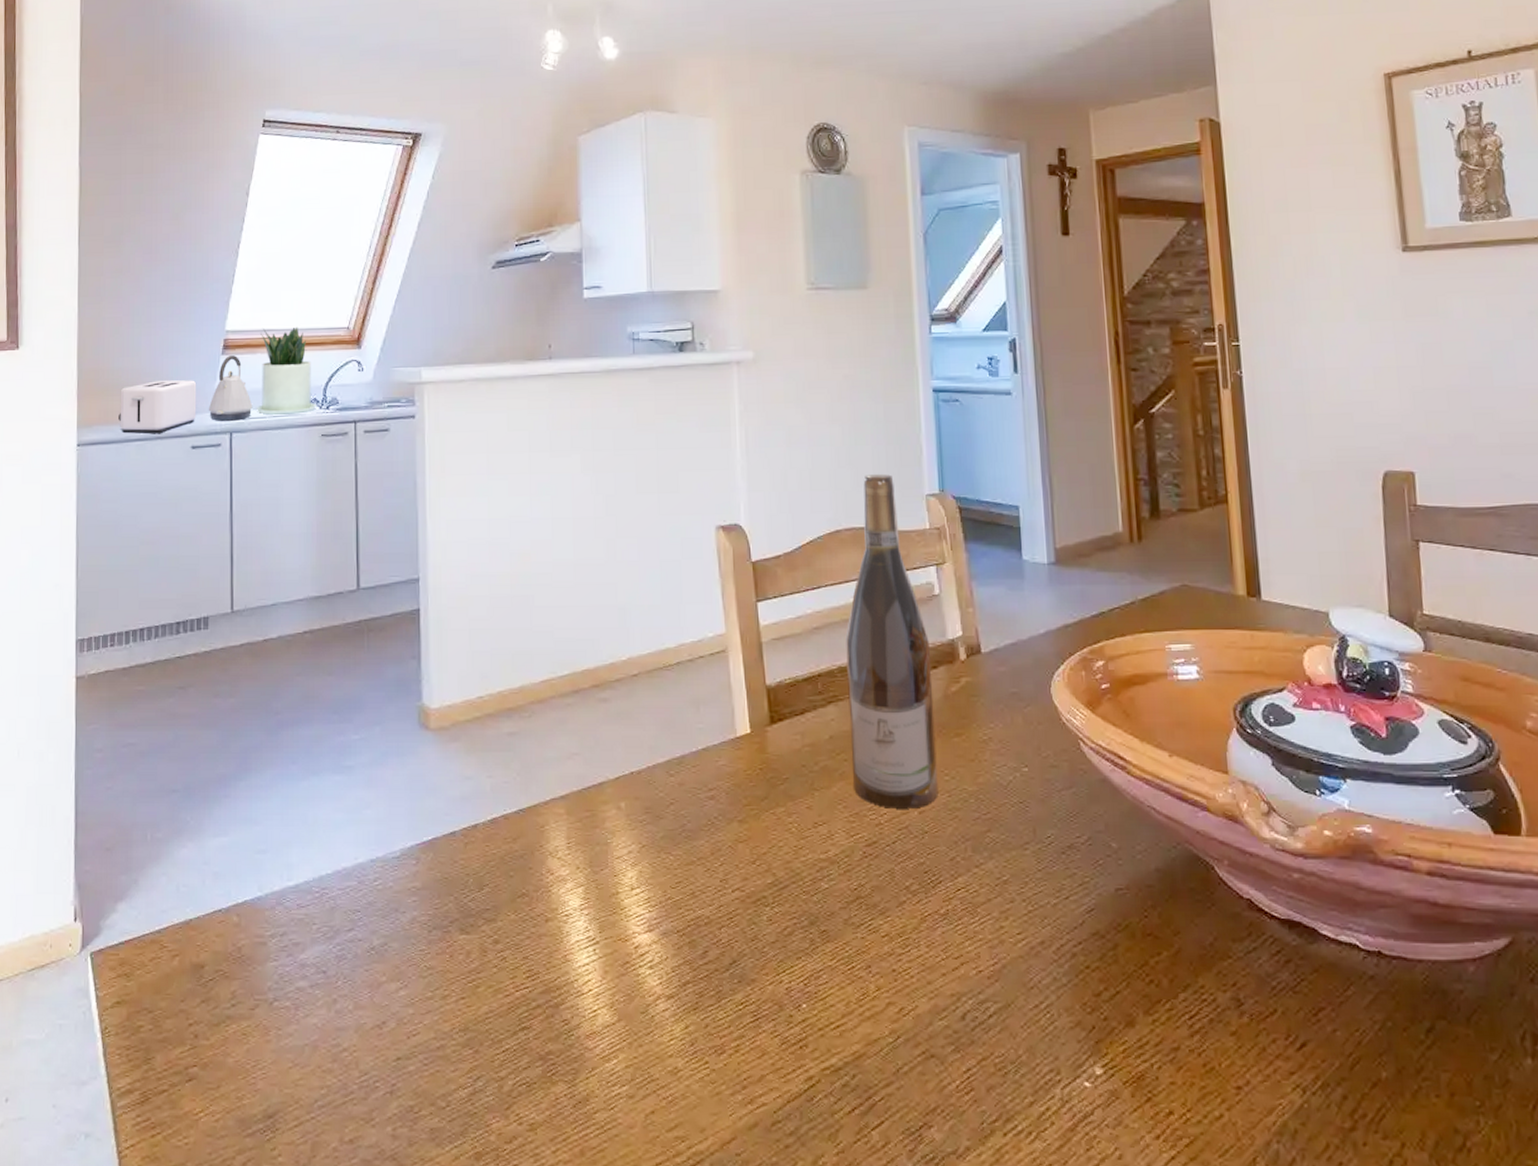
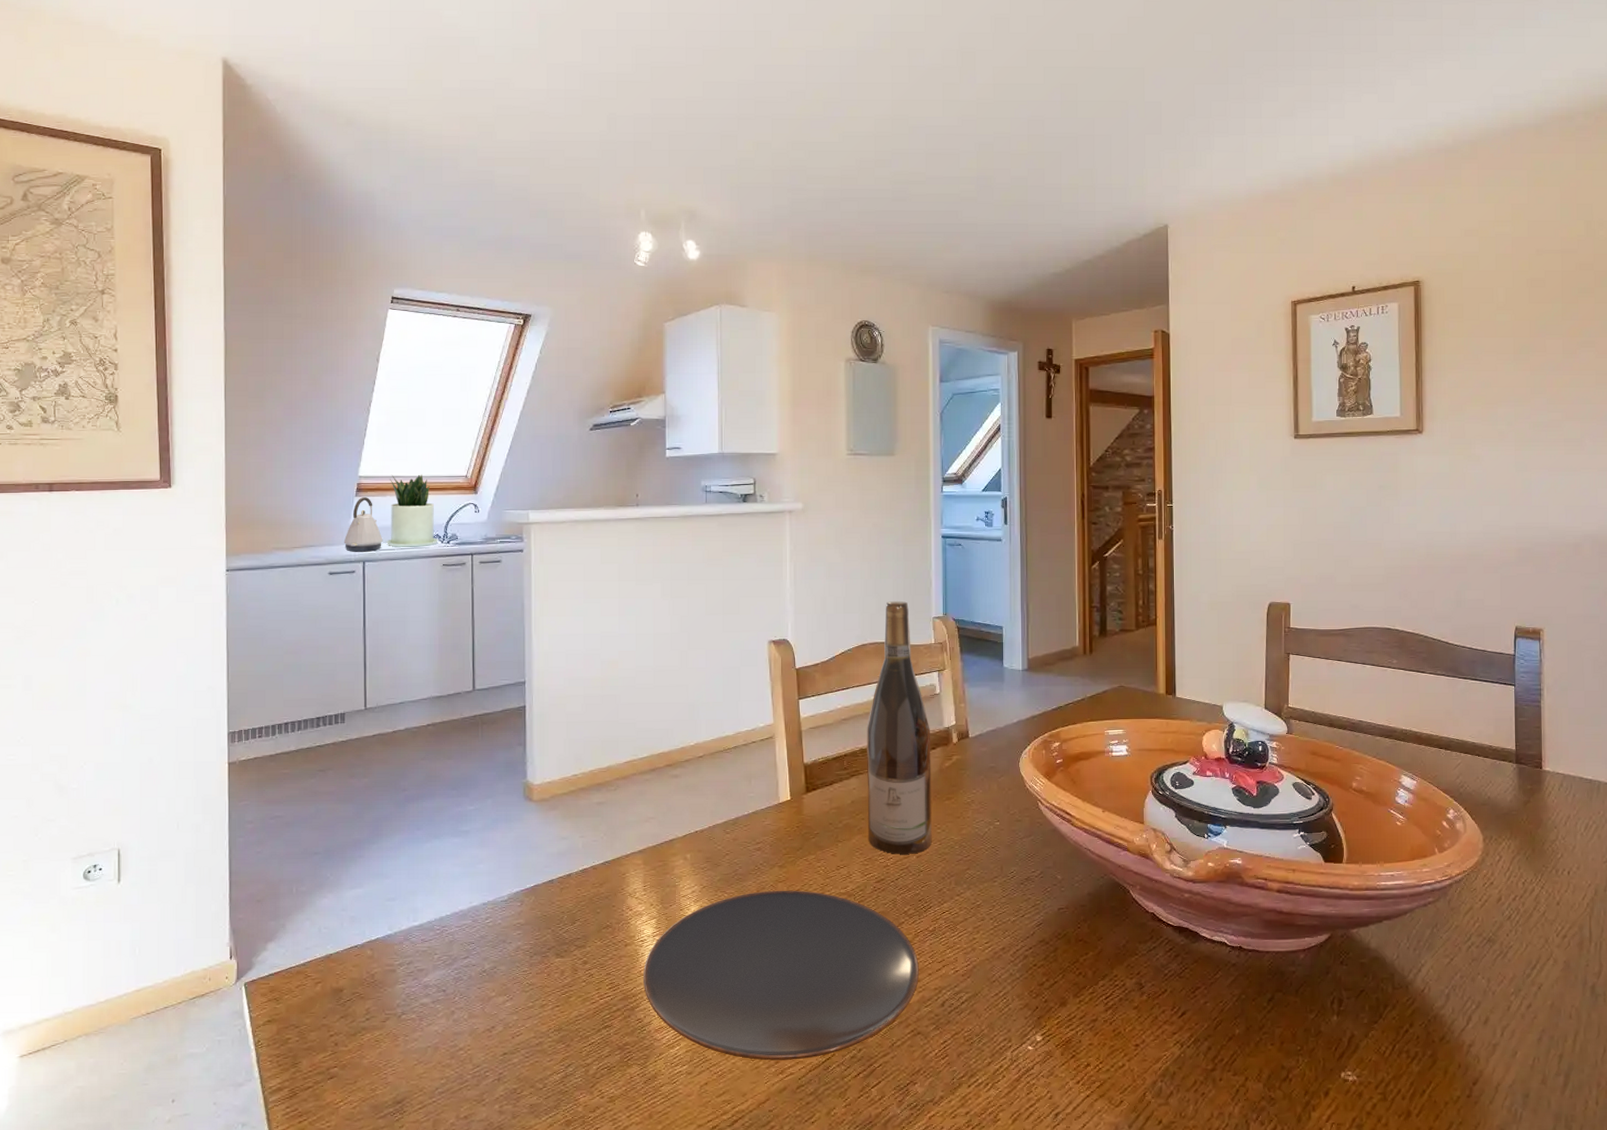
toaster: present [118,379,197,434] -> none [263,516,333,561]
plate: none [568,853,929,1086] -> present [642,890,919,1061]

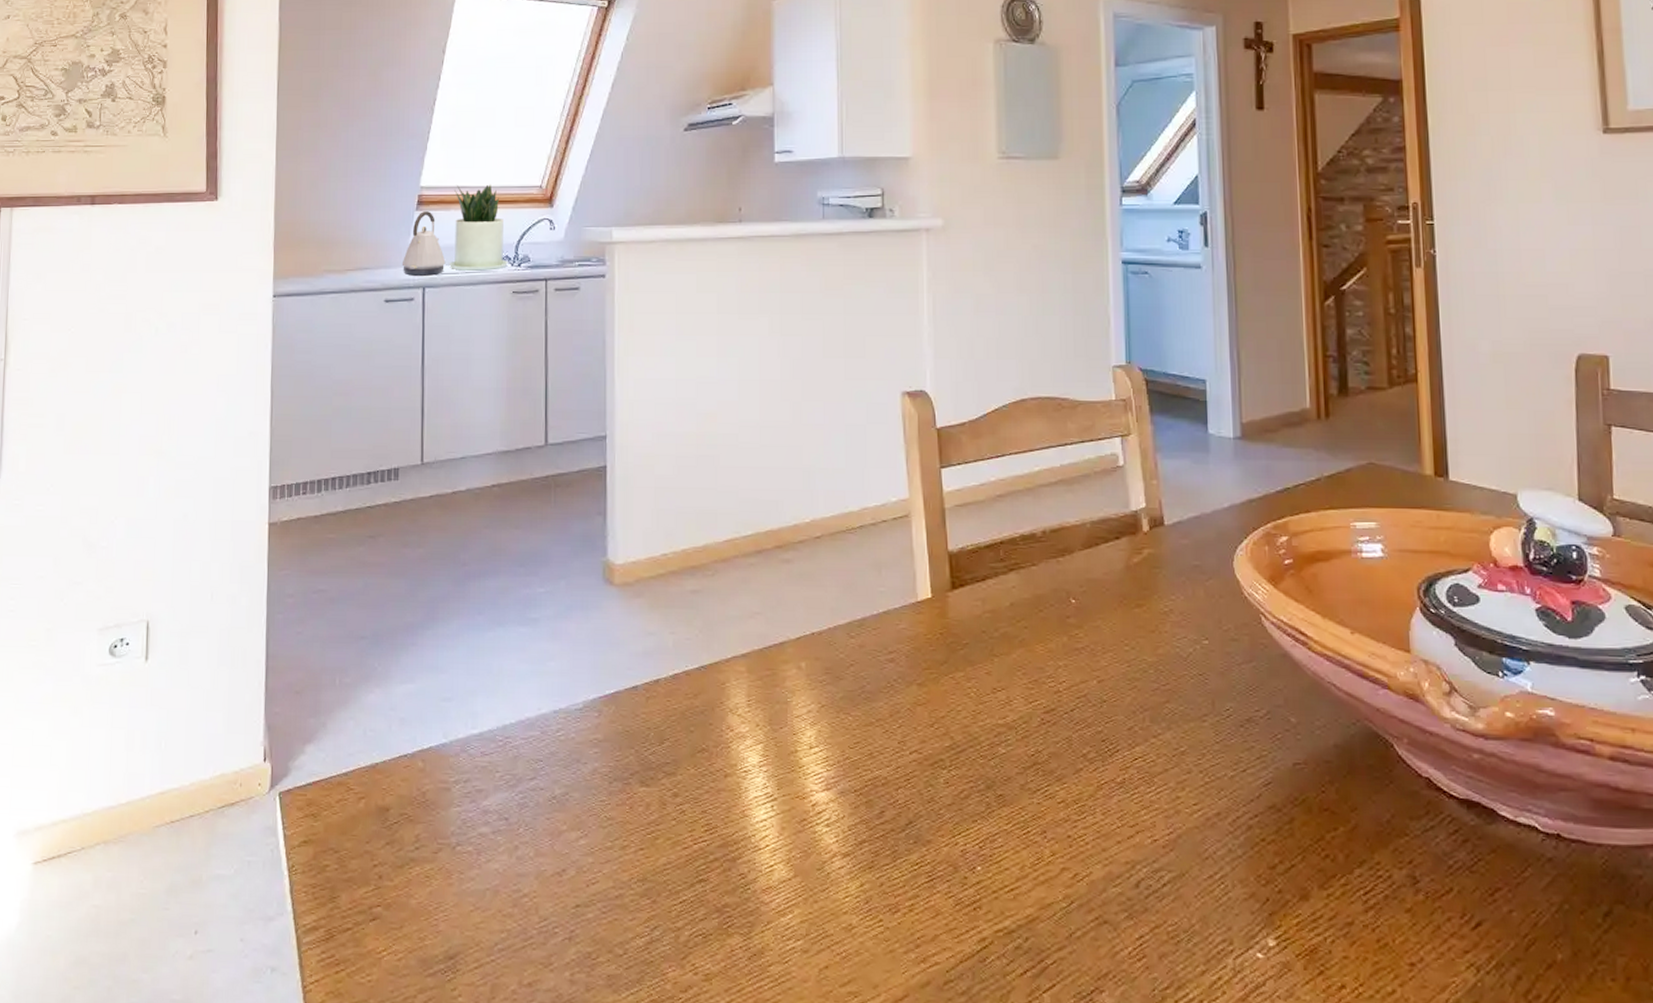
plate: present [642,890,919,1061] -> none [746,715,1104,945]
wine bottle: present [867,600,932,854] -> none [1029,343,1118,678]

